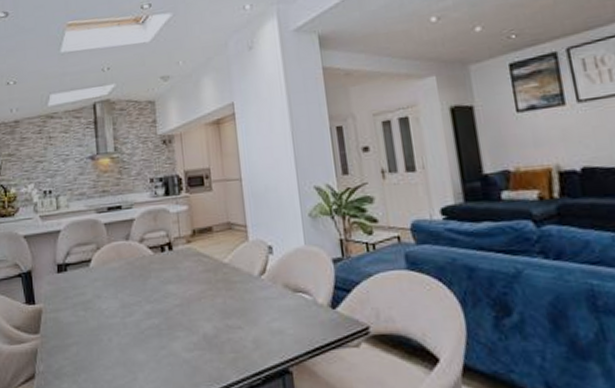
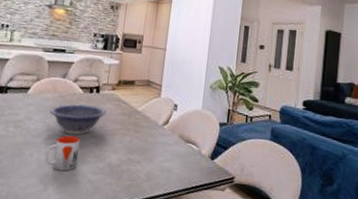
decorative bowl: none [120,267,187,308] -> present [50,103,107,136]
mug: none [125,309,166,354] -> present [44,135,81,172]

